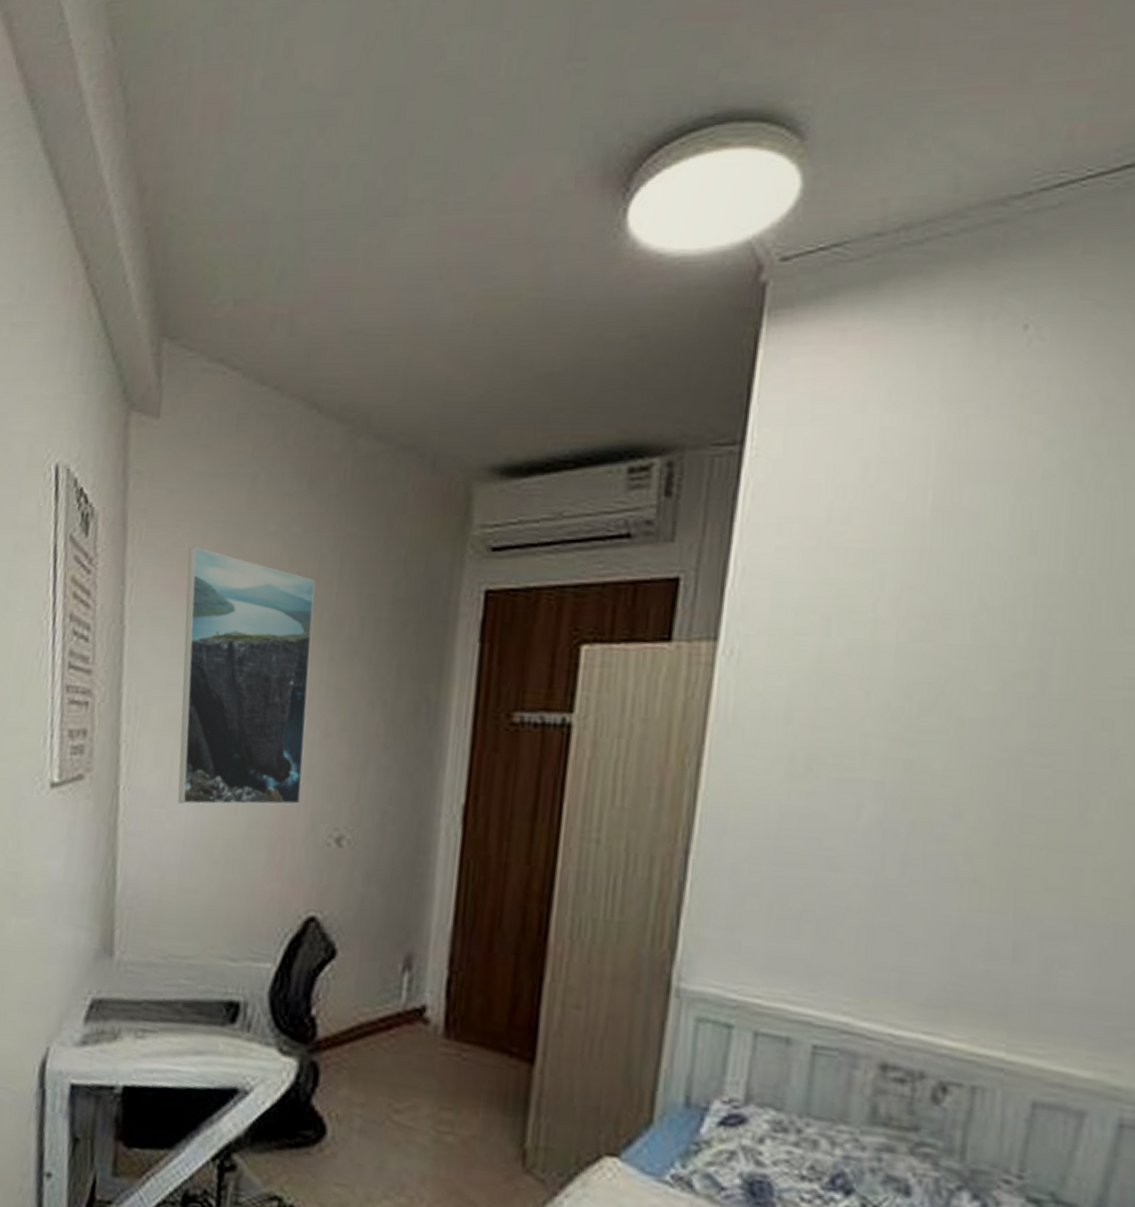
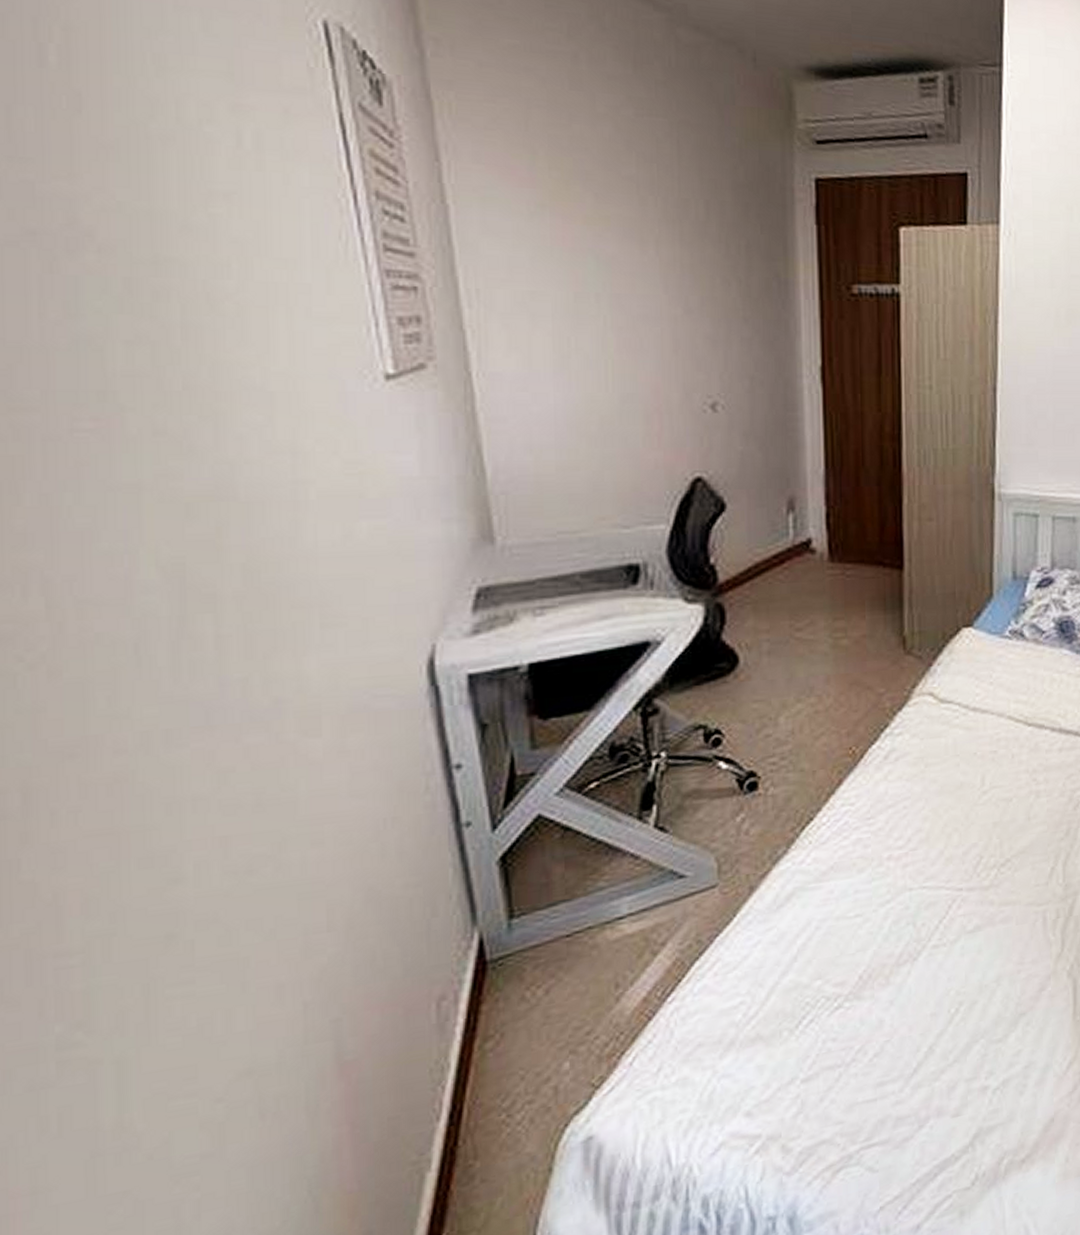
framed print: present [178,546,316,805] -> none [511,124,672,385]

